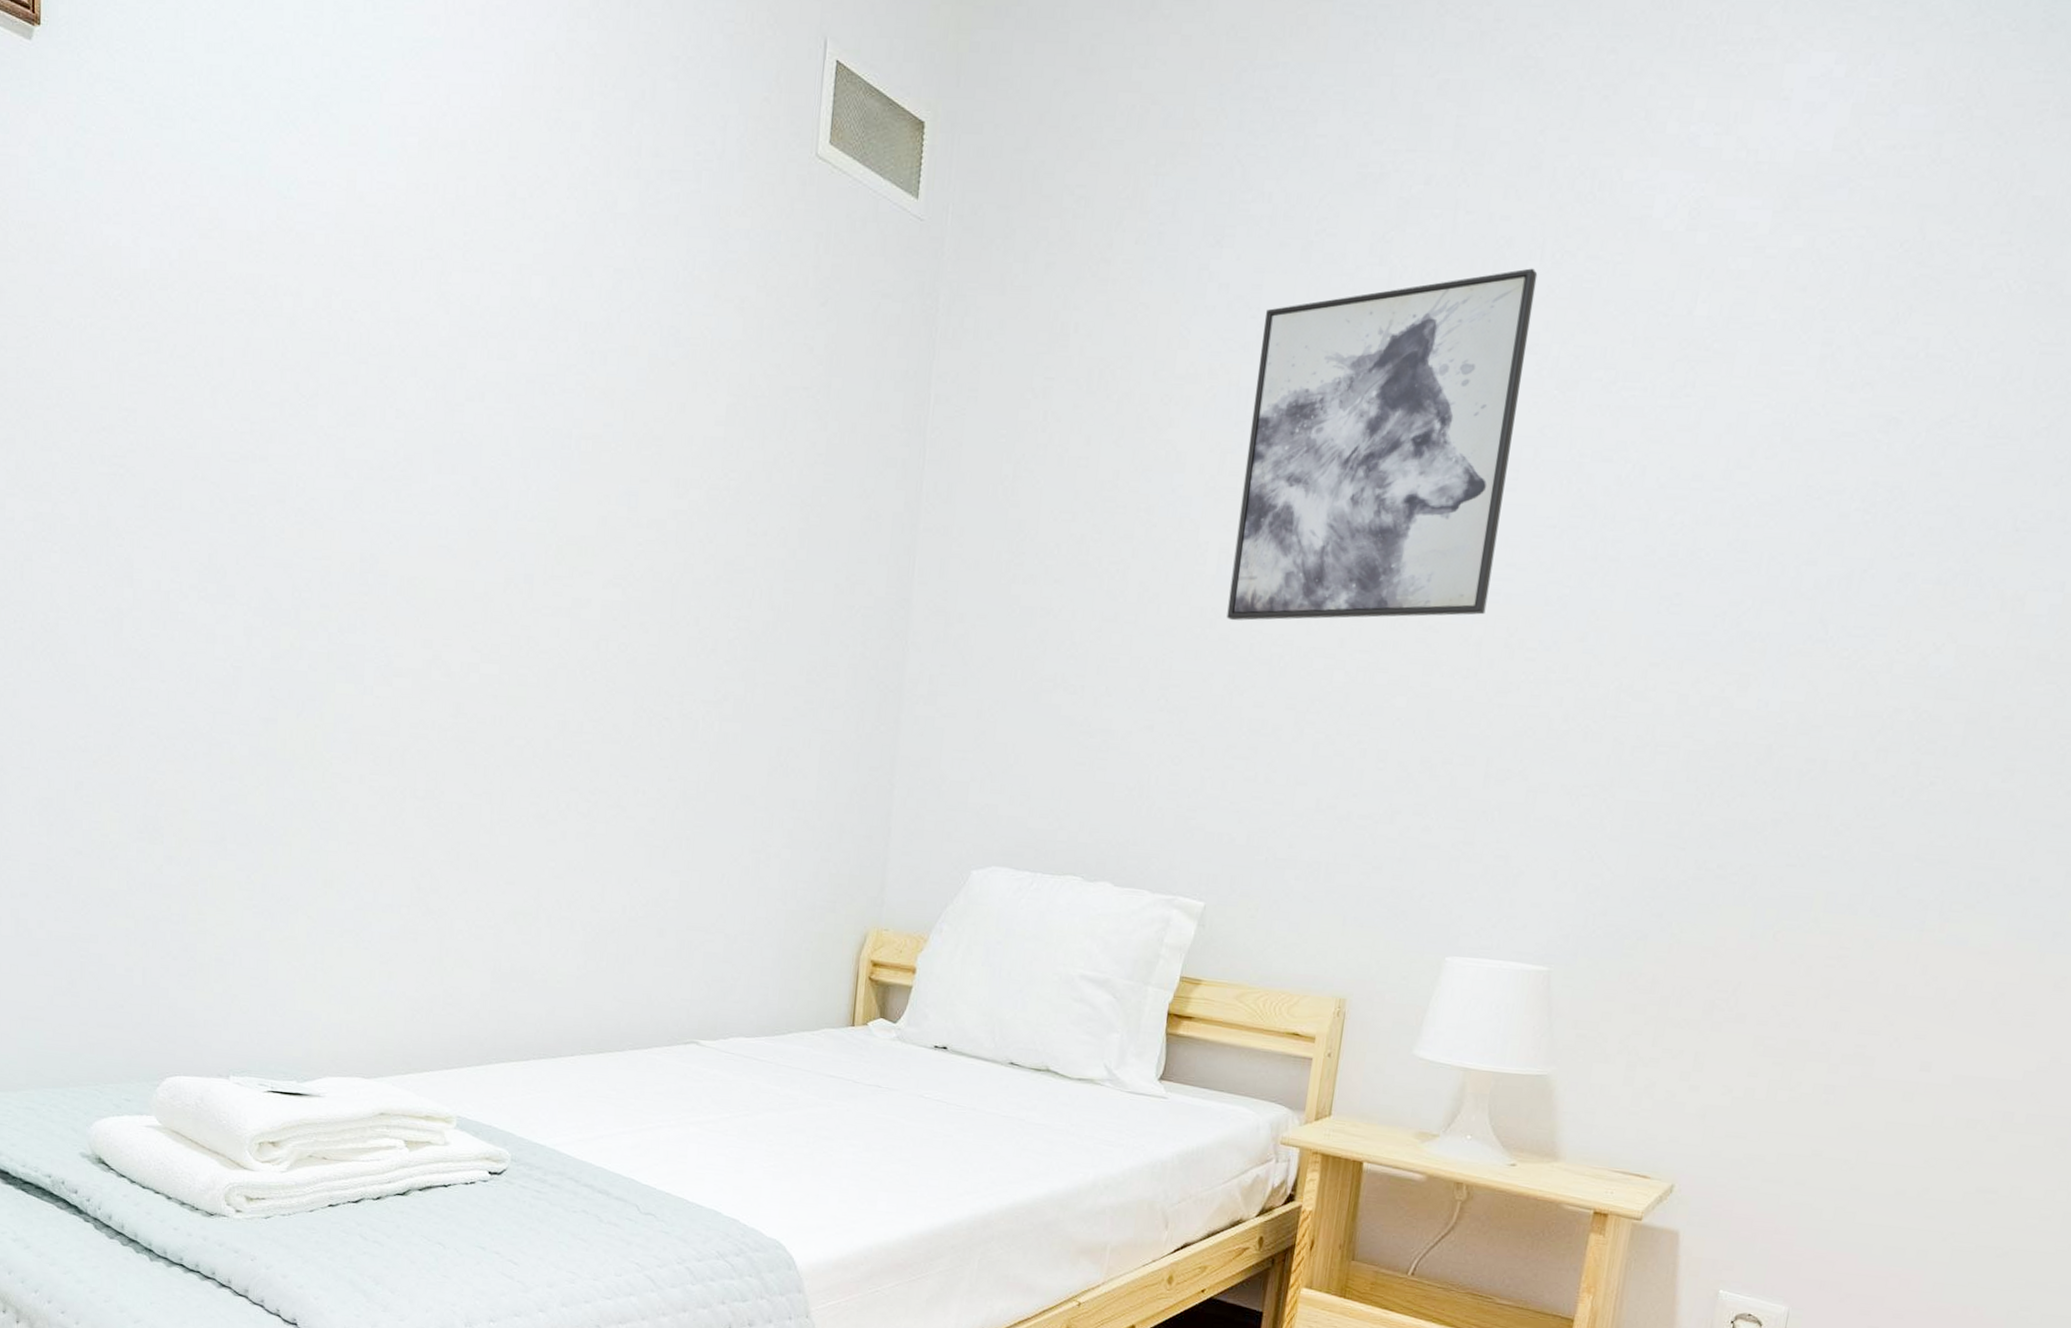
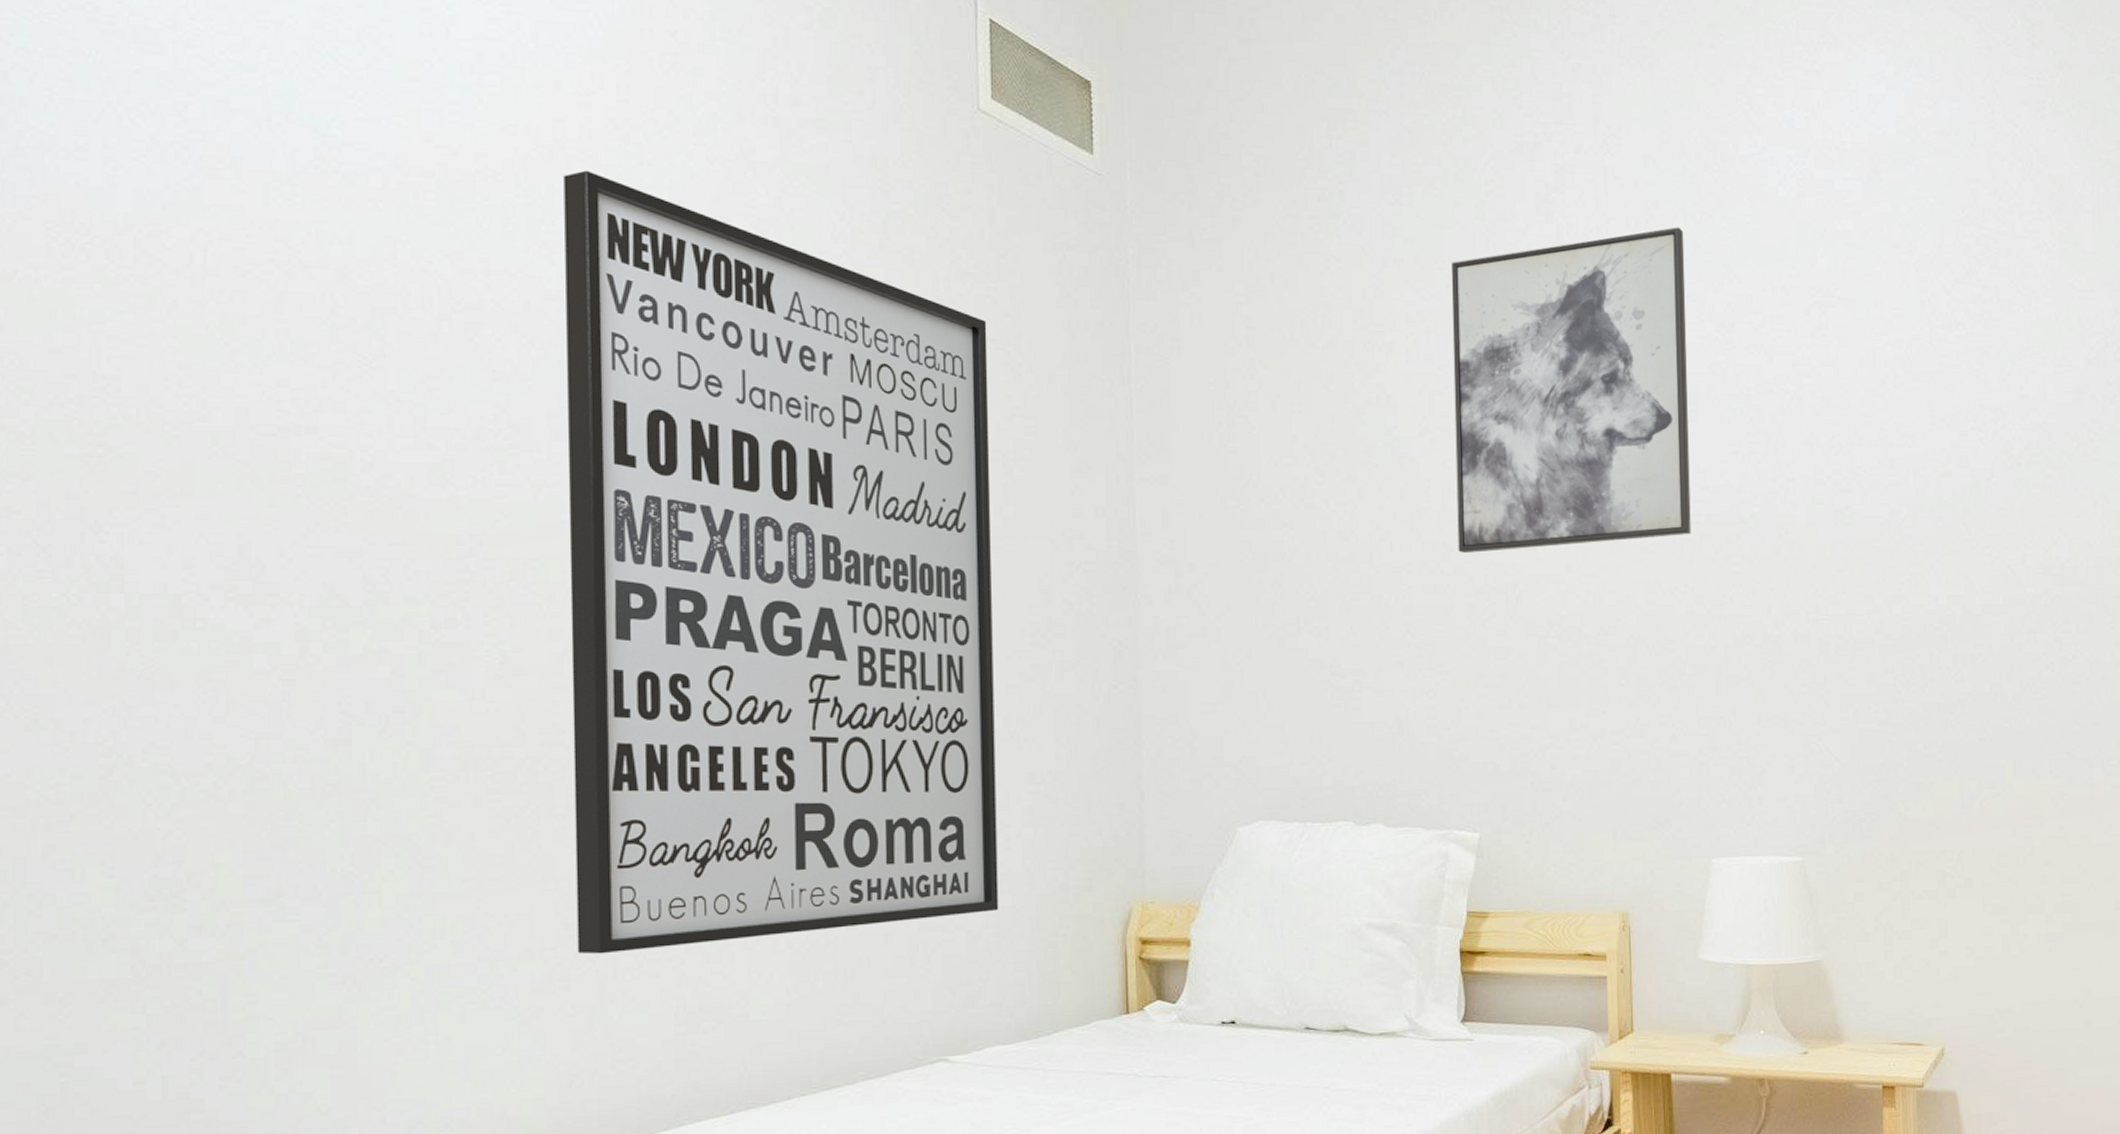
wall art: none [425,225,802,920] -> present [563,170,999,955]

